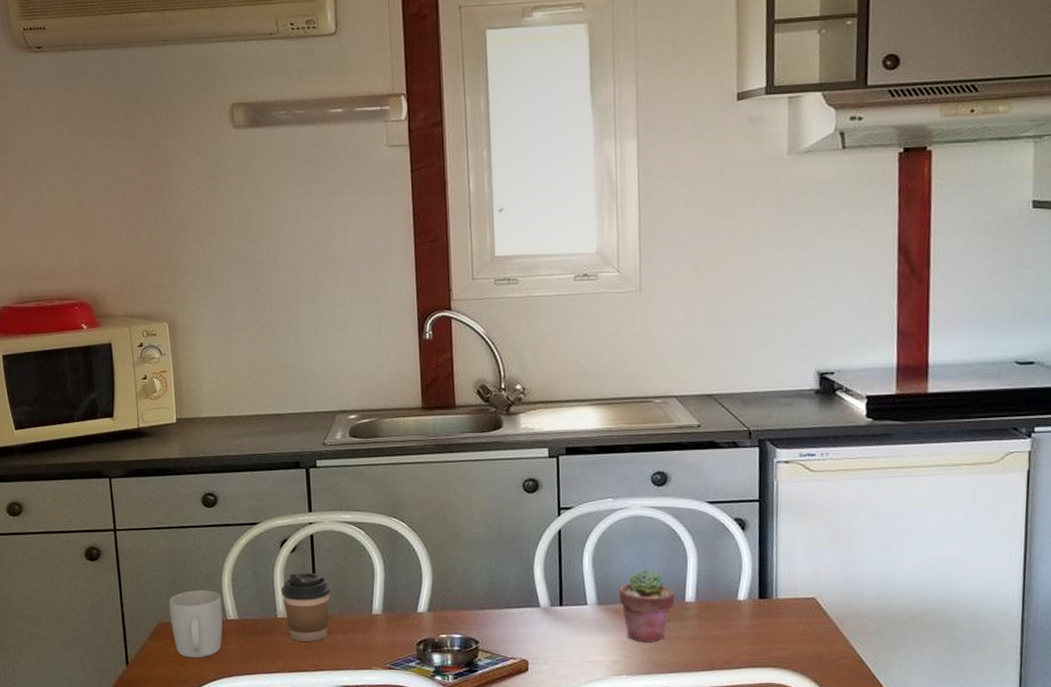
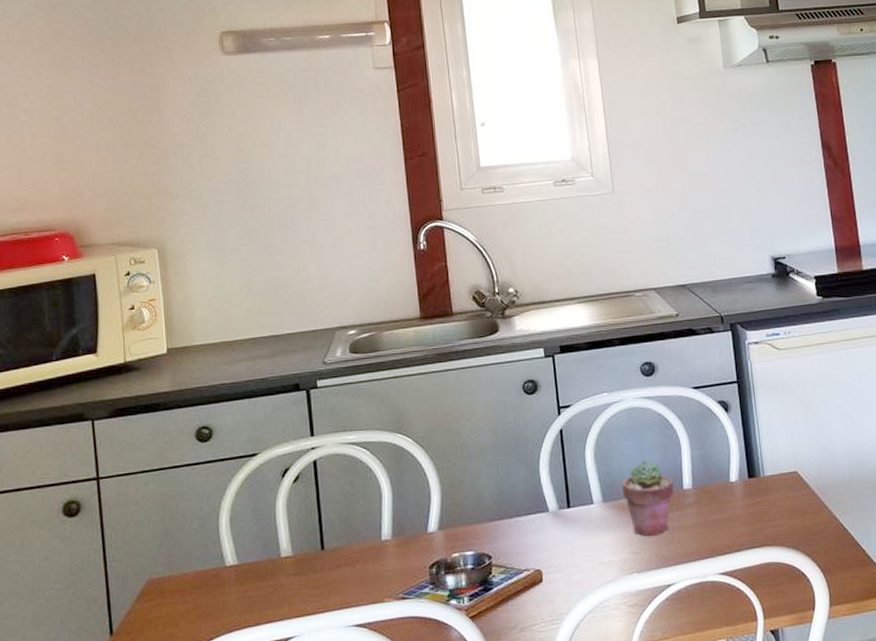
mug: present [169,590,222,658] -> none [159,535,221,617]
coffee cup: present [280,572,331,642] -> none [283,501,338,581]

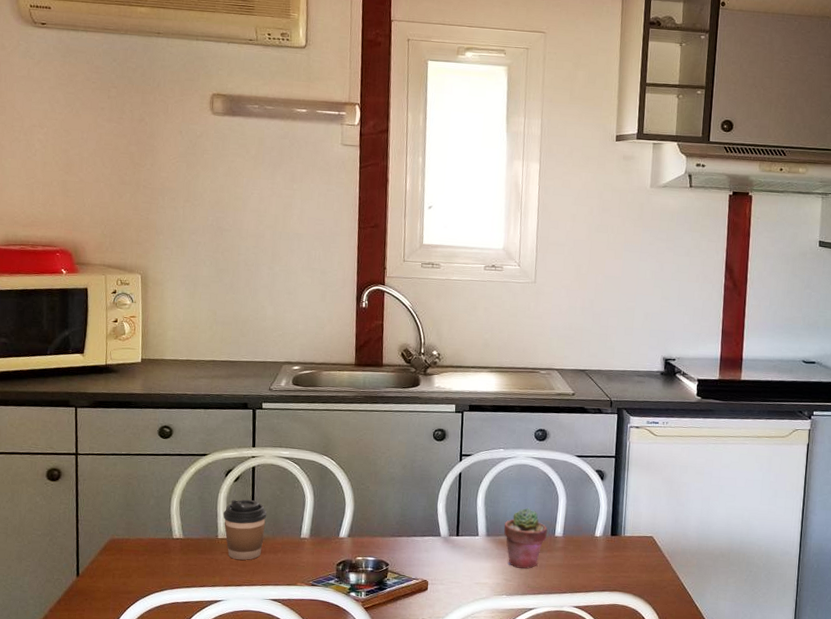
coffee cup: none [283,501,338,581] -> present [222,499,267,560]

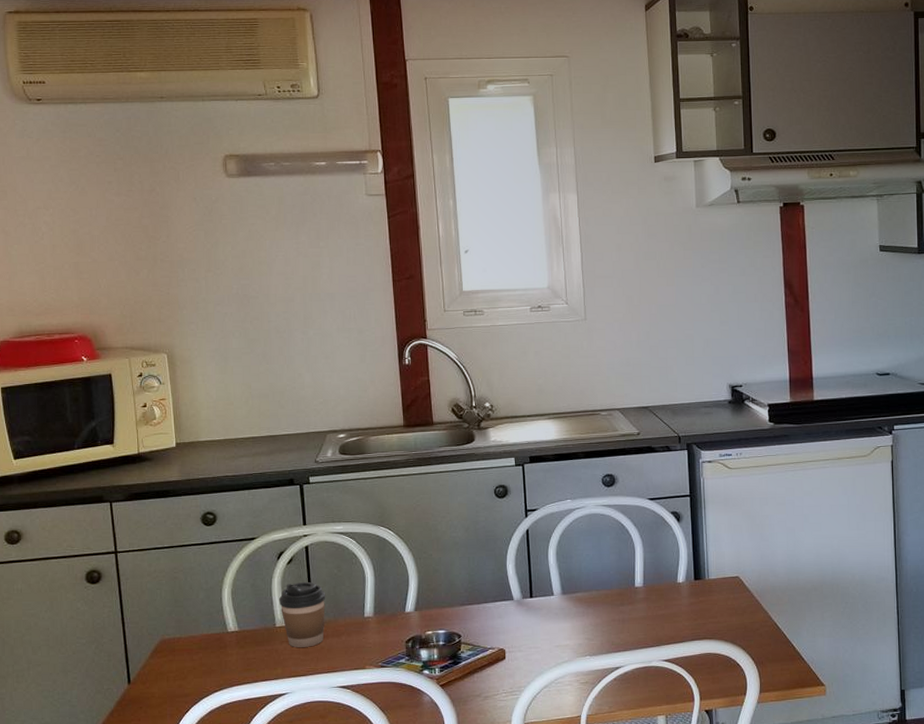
potted succulent: present [504,507,548,569] -> none [579,559,627,625]

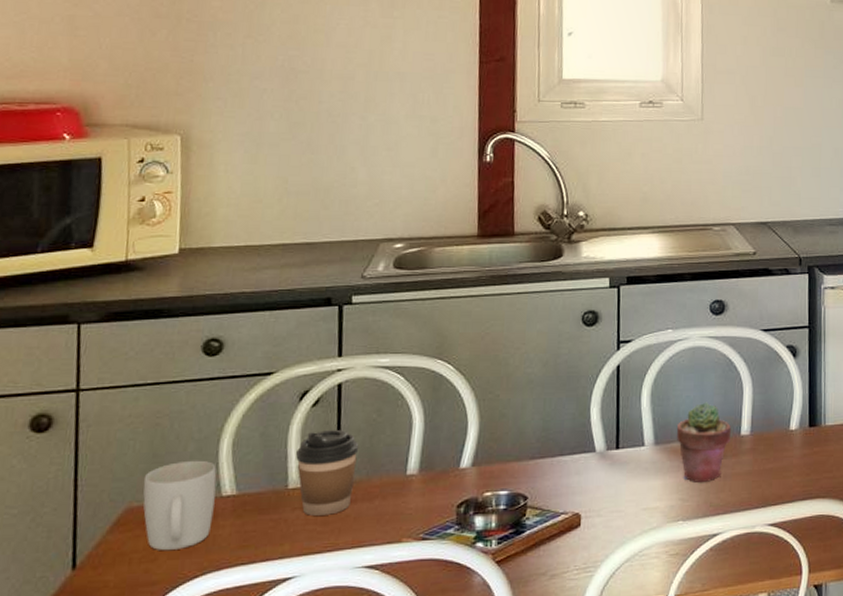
mug: none [170,605,223,672] -> present [143,460,217,551]
potted succulent: none [579,559,627,625] -> present [676,402,732,482]

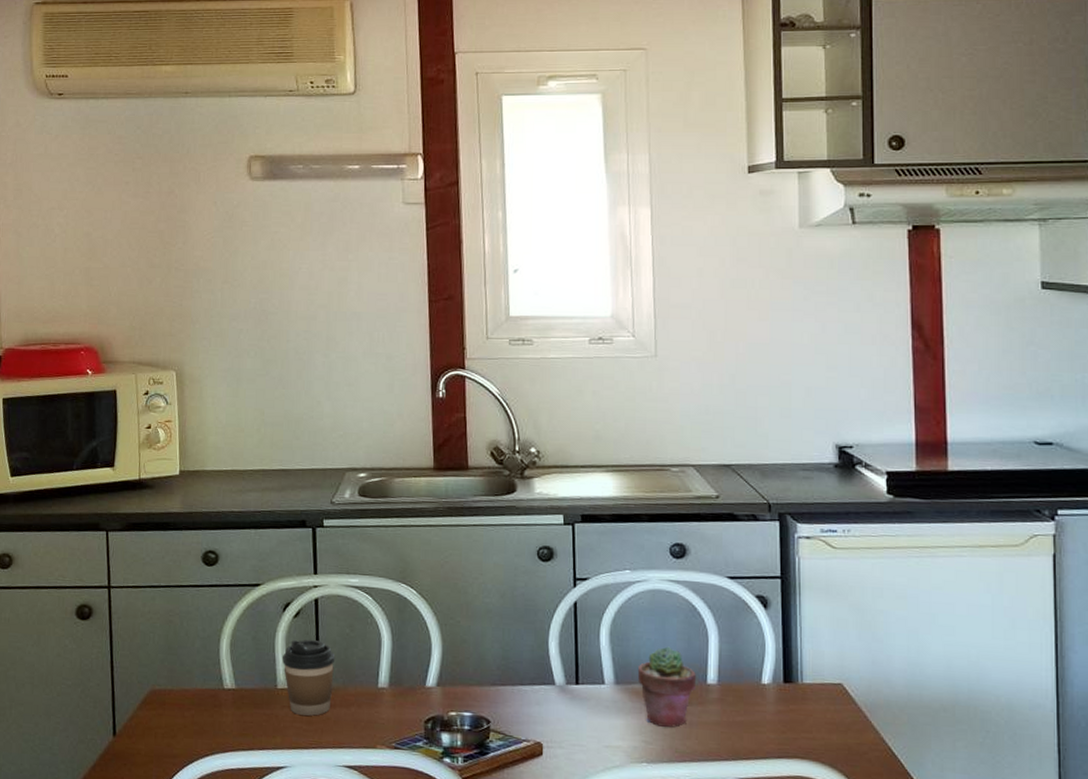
mug: present [143,460,217,551] -> none [162,655,219,731]

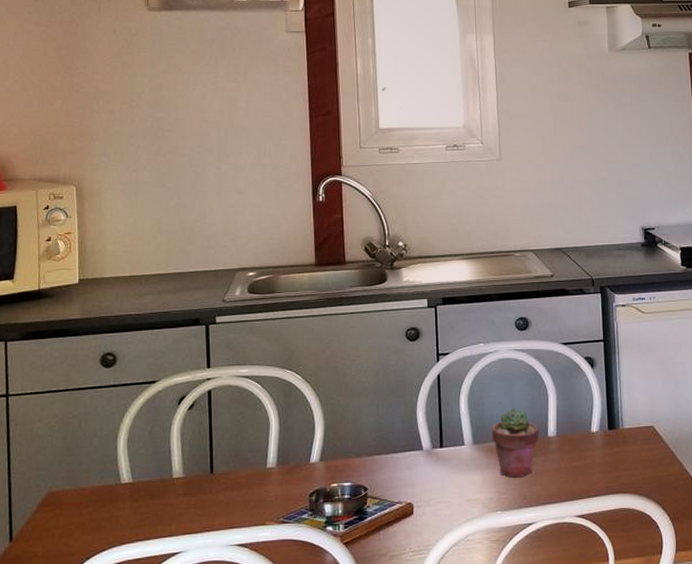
coffee cup: present [281,639,336,716] -> none [177,428,228,501]

